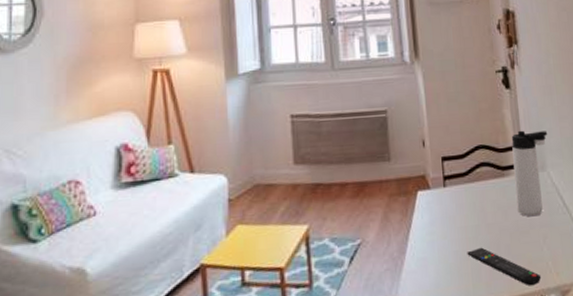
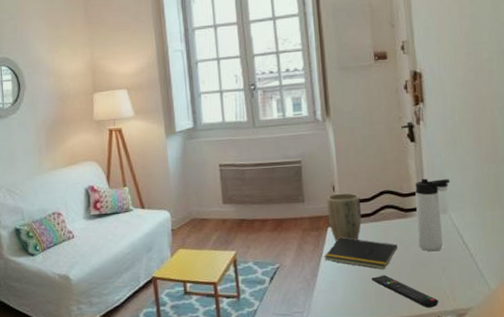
notepad: none [413,203,495,242] -> present [324,237,398,270]
plant pot: none [416,148,455,208] -> present [327,193,362,241]

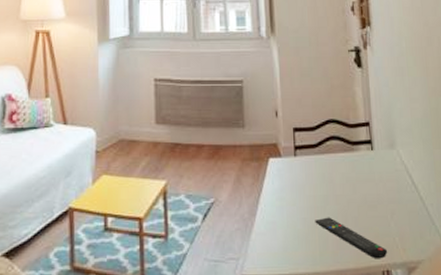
notepad: present [324,237,398,270] -> none [264,171,344,211]
plant pot: present [327,193,362,241] -> none [269,119,305,175]
thermos bottle: present [415,178,450,252] -> none [362,108,398,192]

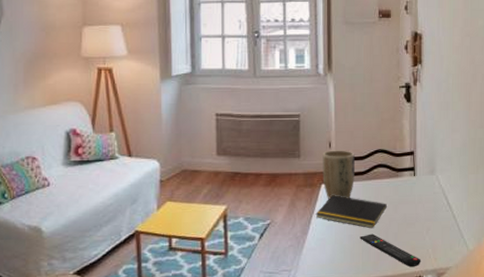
notepad: none [264,171,344,211] -> present [315,195,387,229]
plant pot: none [269,119,305,175] -> present [322,150,355,199]

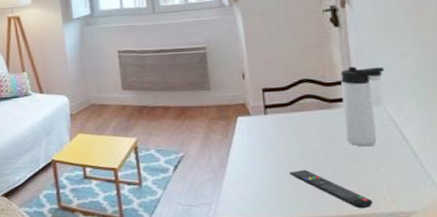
notepad: present [315,195,387,229] -> none [233,128,321,164]
plant pot: present [322,150,355,199] -> none [236,81,277,132]
thermos bottle: none [406,139,440,212] -> present [340,66,385,147]

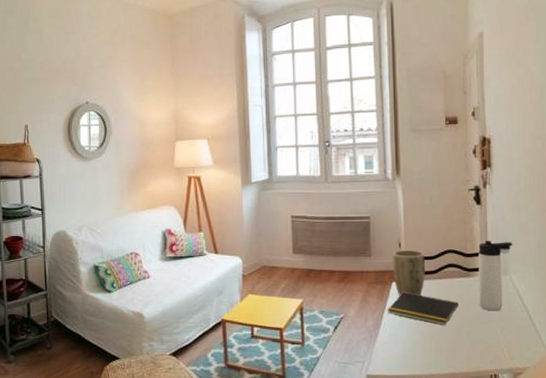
notepad: none [233,128,321,164] -> present [387,292,459,326]
plant pot: none [236,81,277,132] -> present [393,250,425,296]
remote control: present [289,169,374,209] -> none [432,331,496,365]

